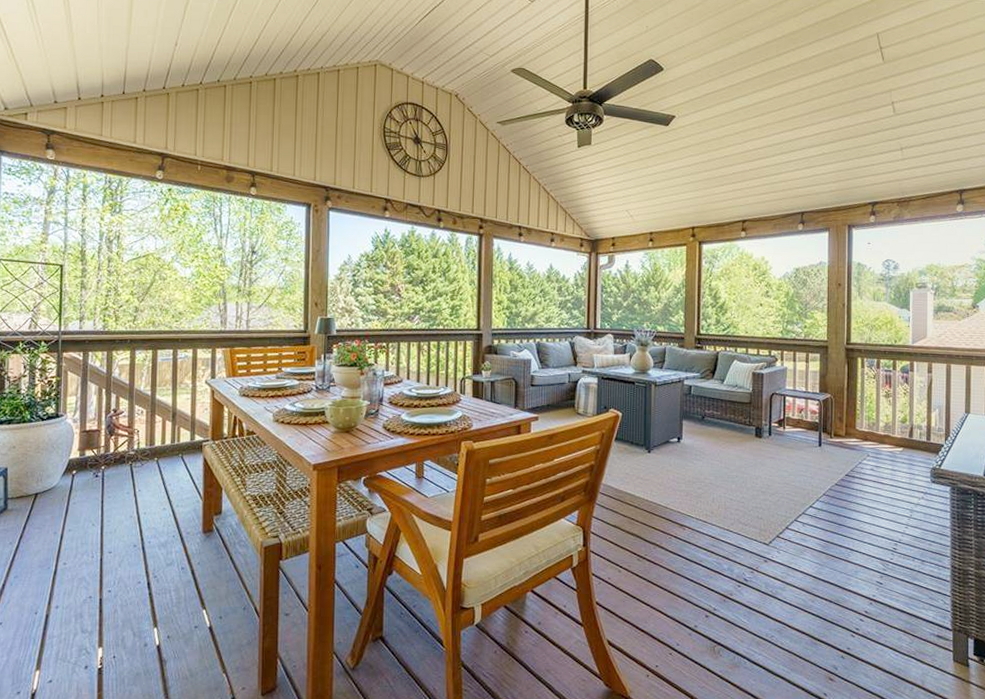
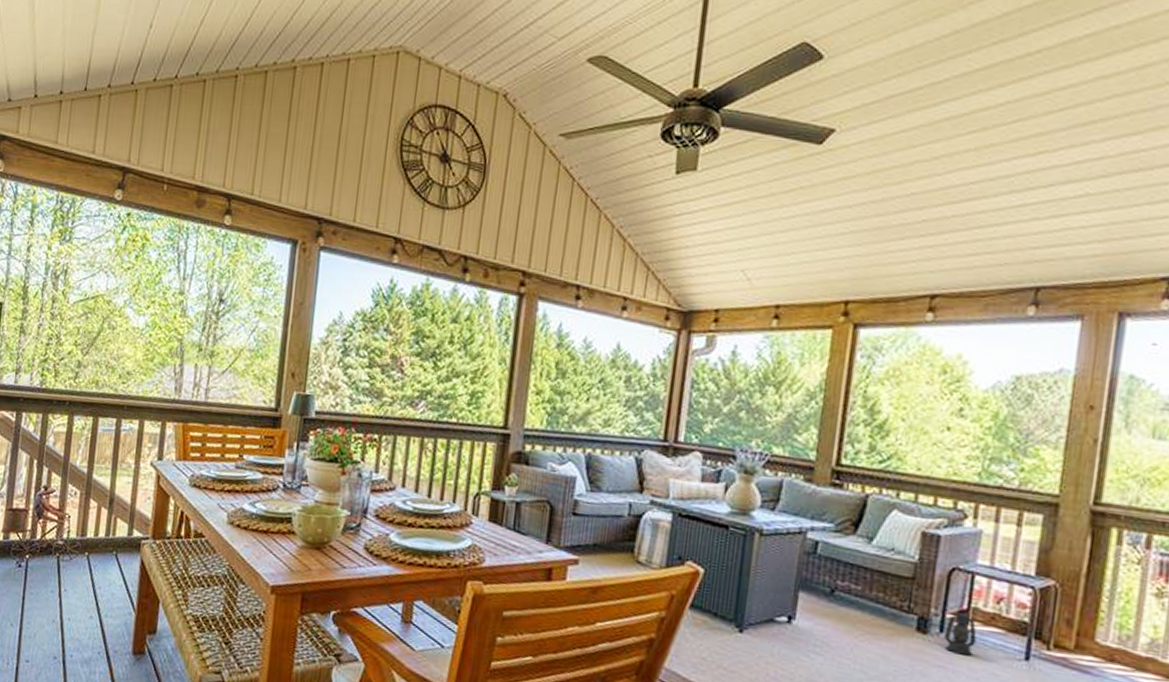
lantern: none [772,419,790,448] -> present [944,610,977,656]

